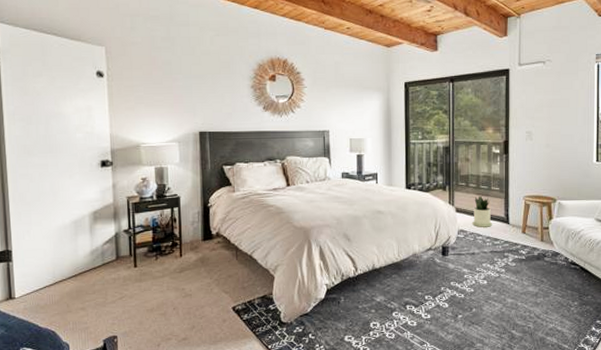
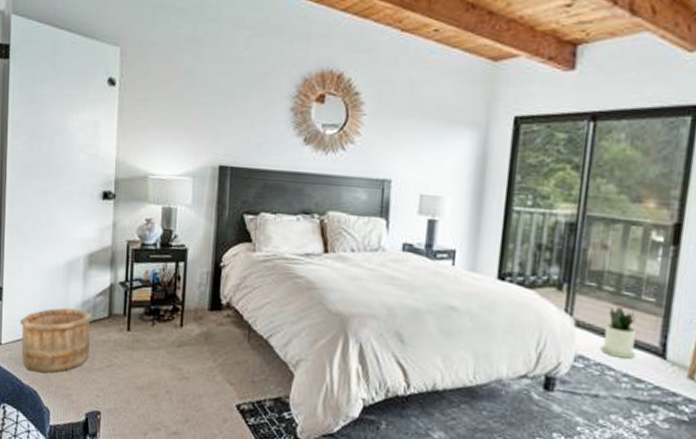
wooden bucket: none [32,257,102,316] -> present [19,308,92,373]

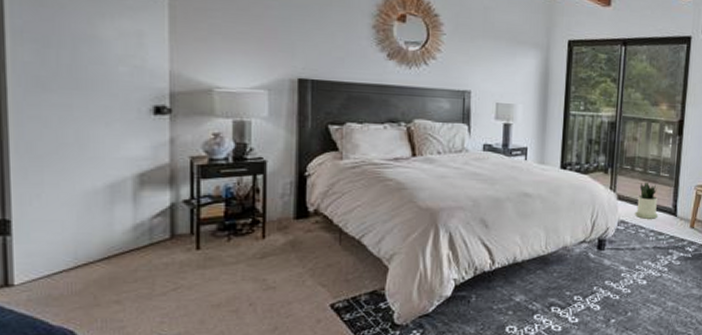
wooden bucket: present [19,308,92,373] -> none [41,234,148,310]

